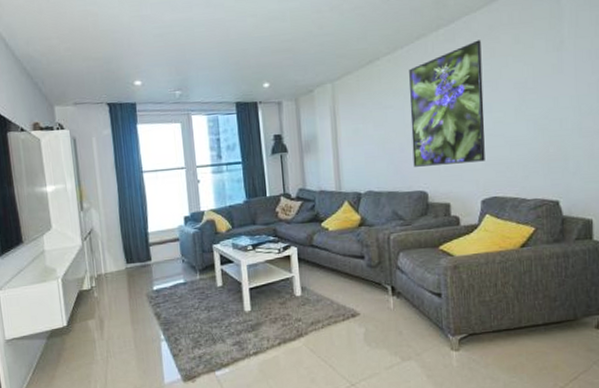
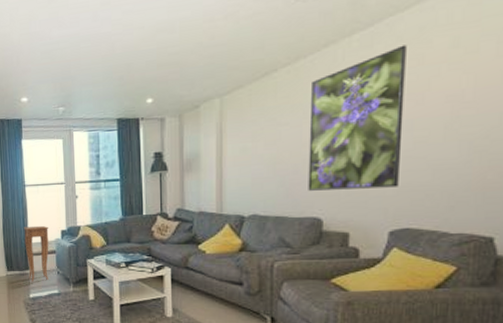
side table: none [143,213,173,273] -> present [24,226,49,282]

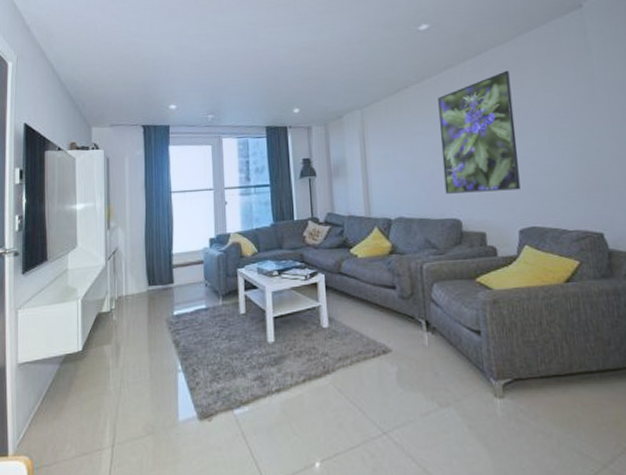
side table: present [24,226,49,282] -> none [169,234,196,297]

